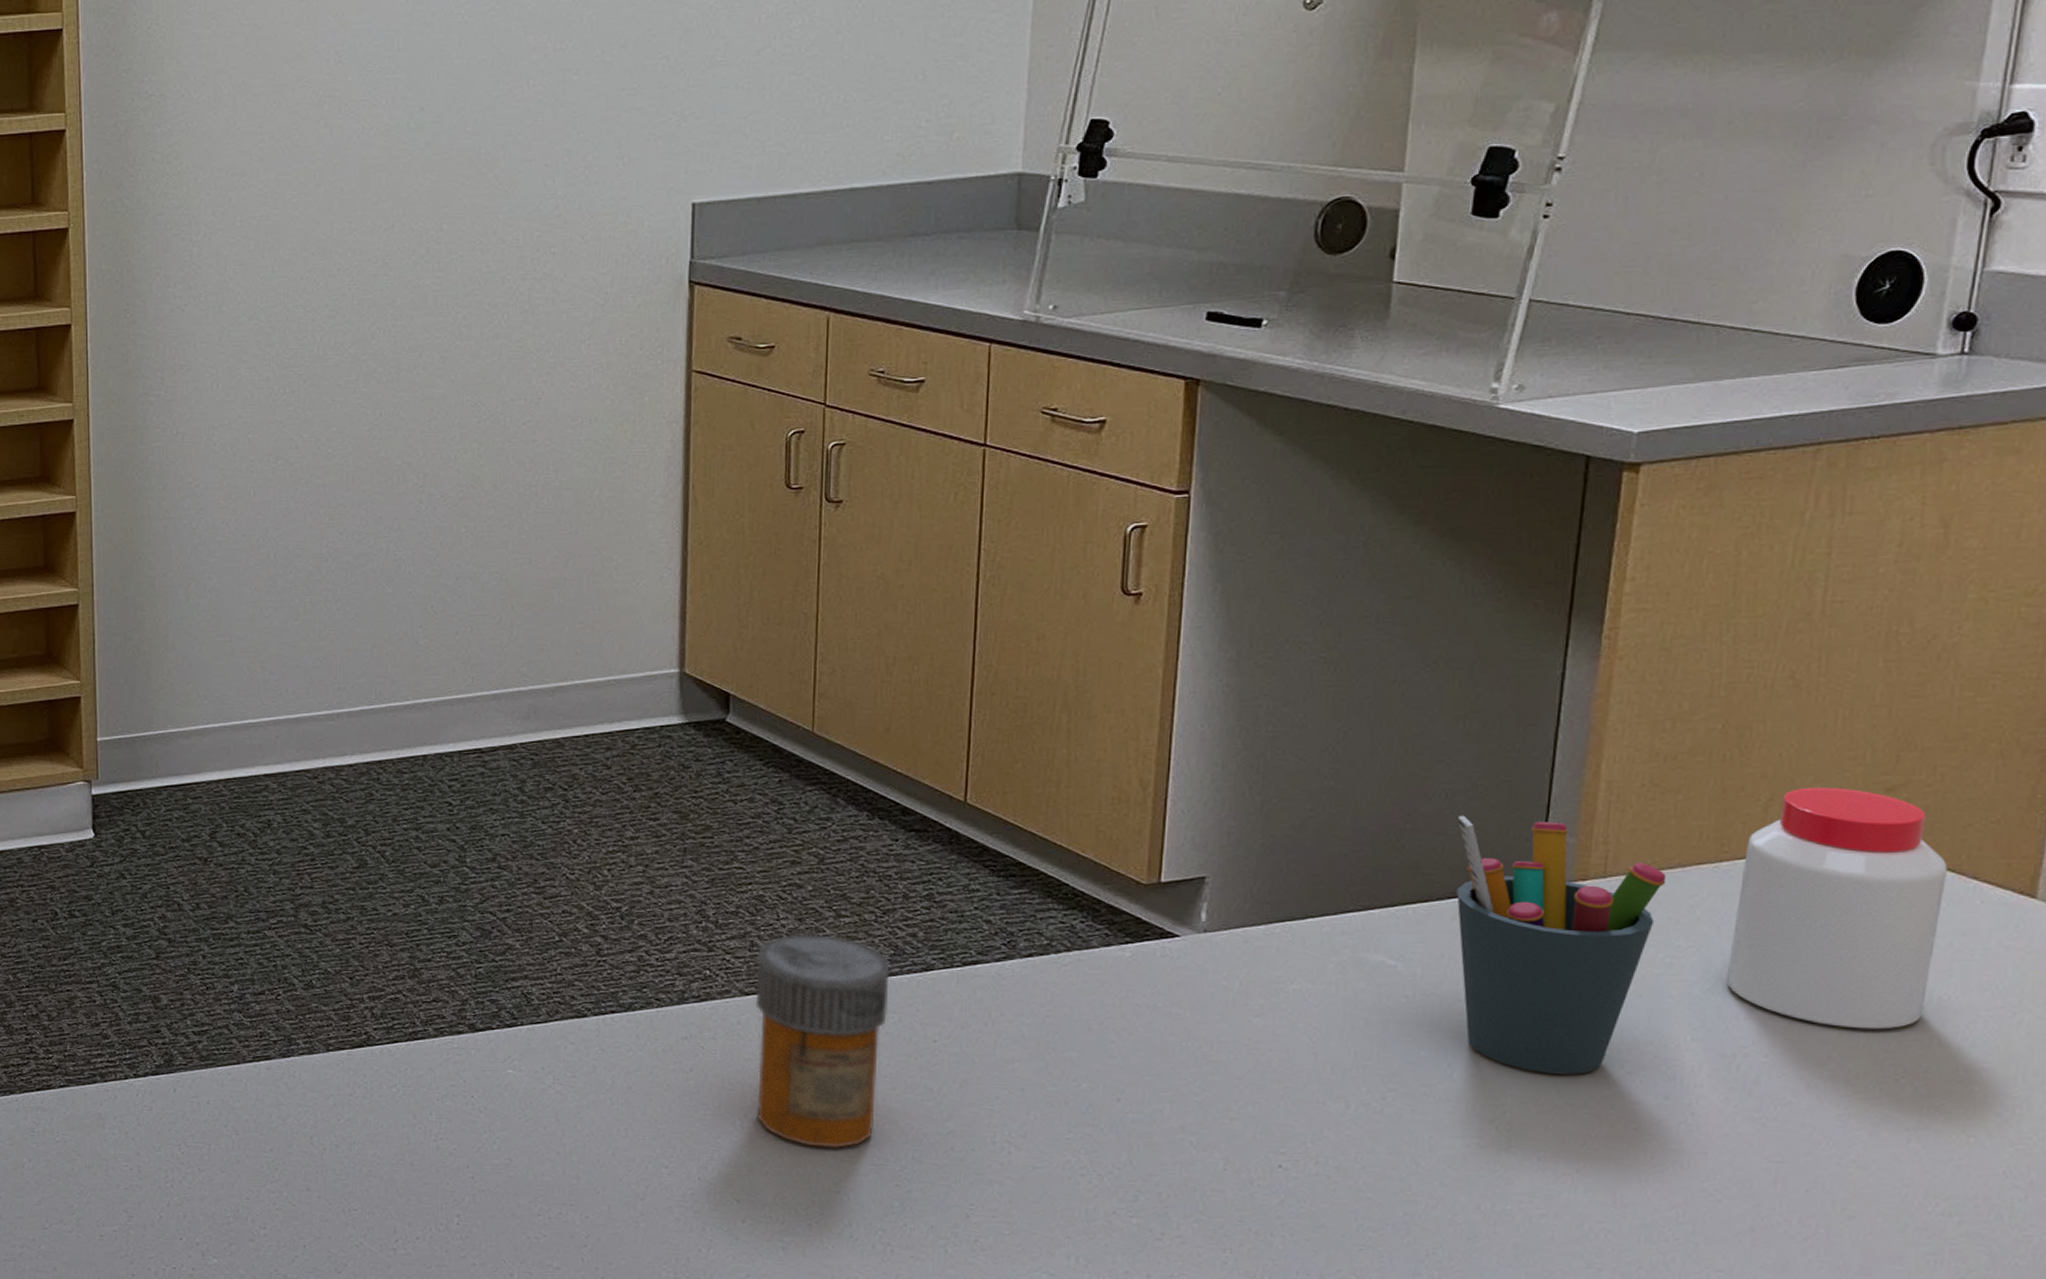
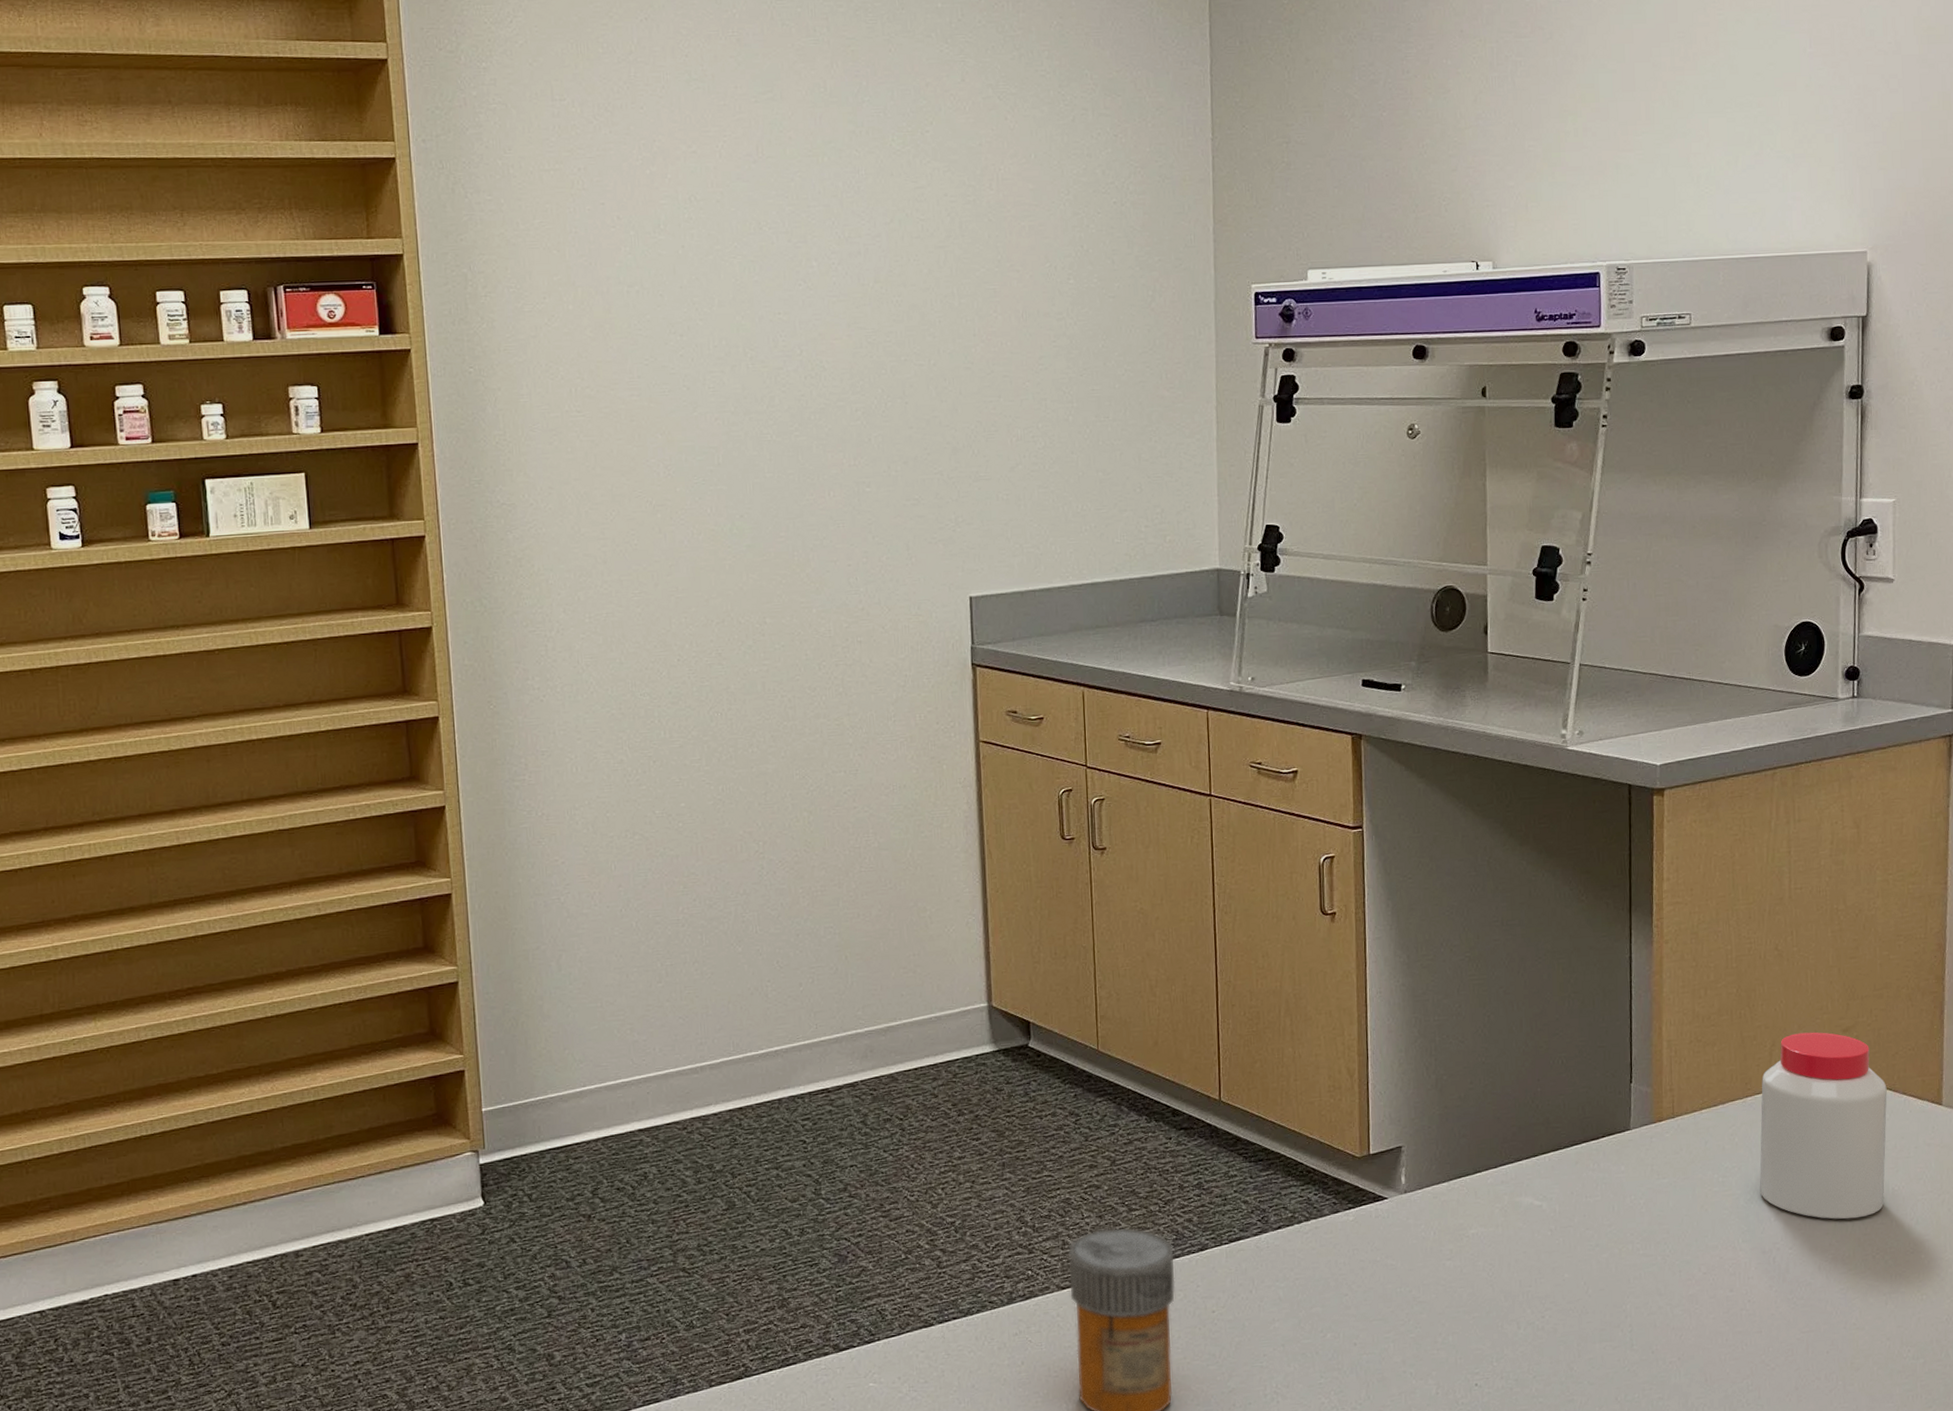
pen holder: present [1457,815,1667,1074] -> none [1572,1076,1714,1281]

